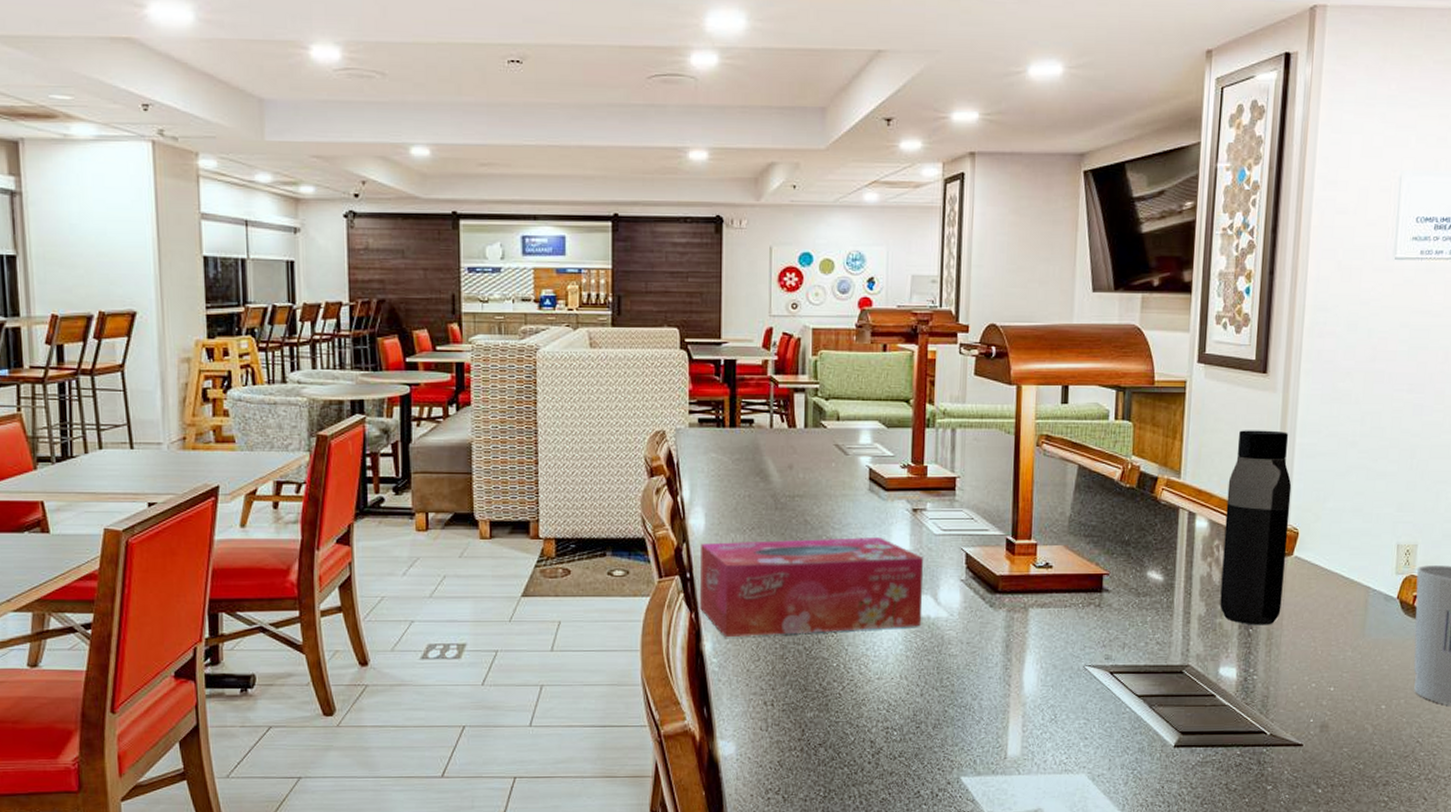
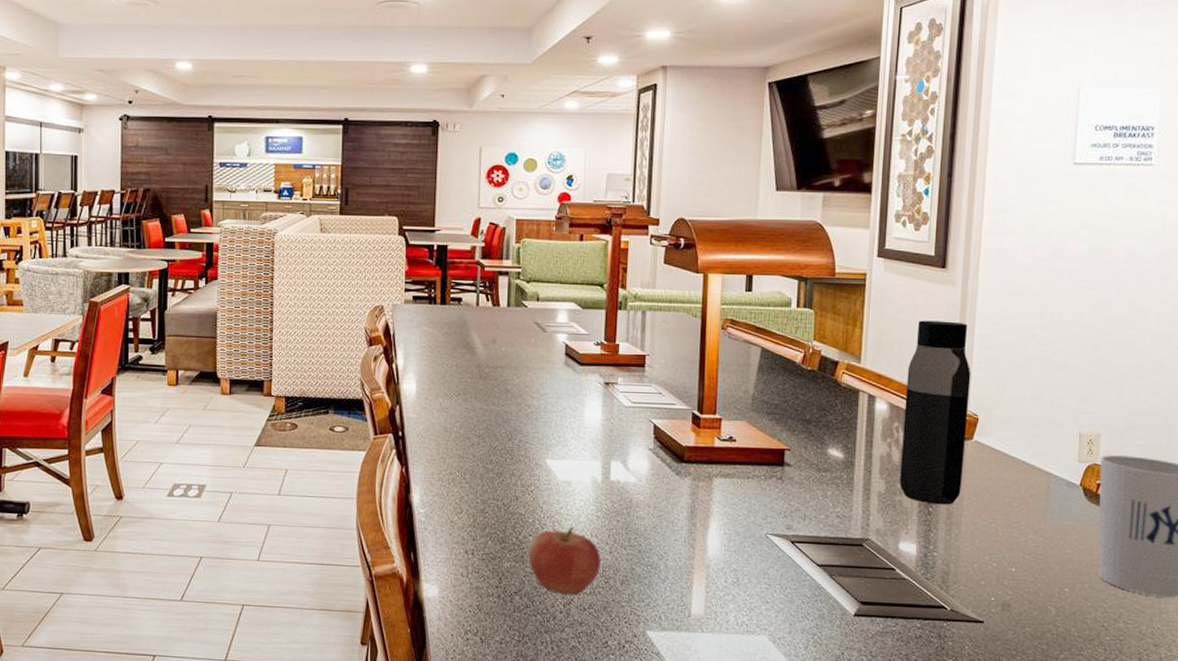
tissue box: present [700,537,924,638] -> none [410,405,615,492]
apple: none [833,669,911,744] -> present [528,526,601,596]

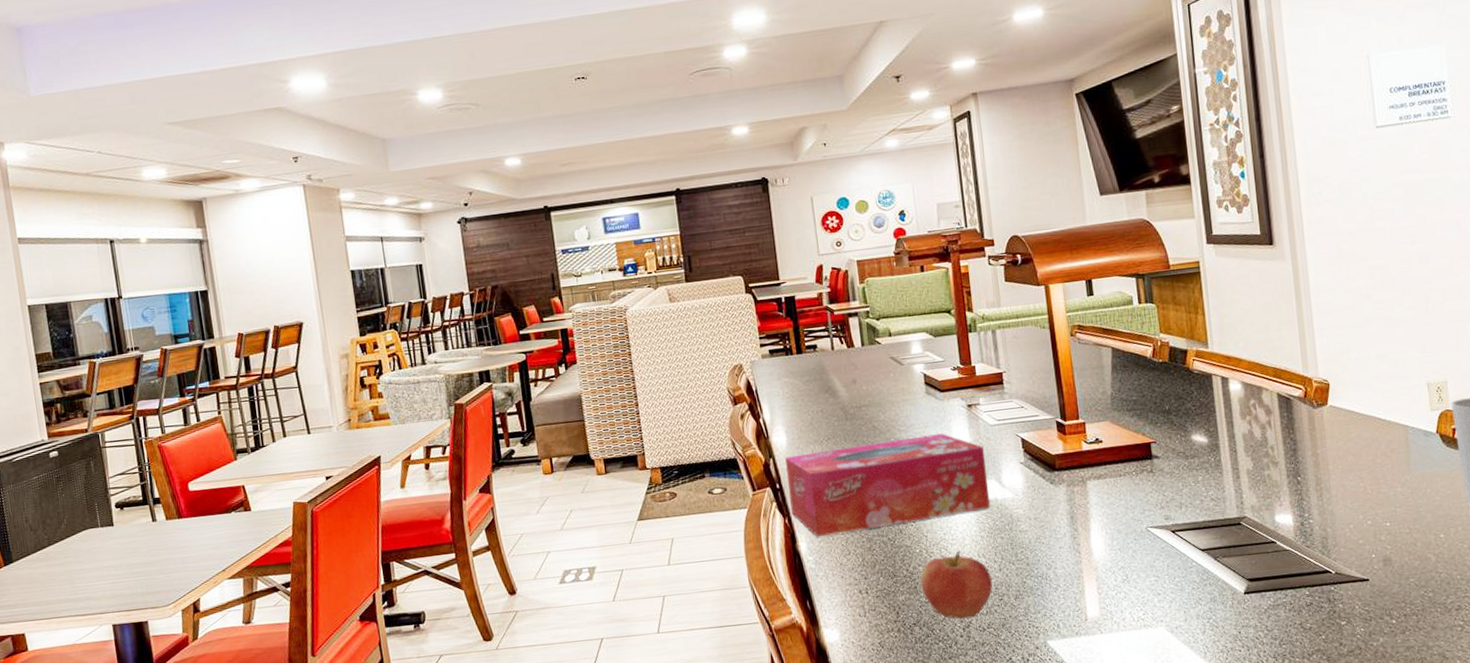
tissue box: none [410,405,615,492] -> present [785,433,991,538]
water bottle: present [899,320,971,505] -> none [1254,294,1325,474]

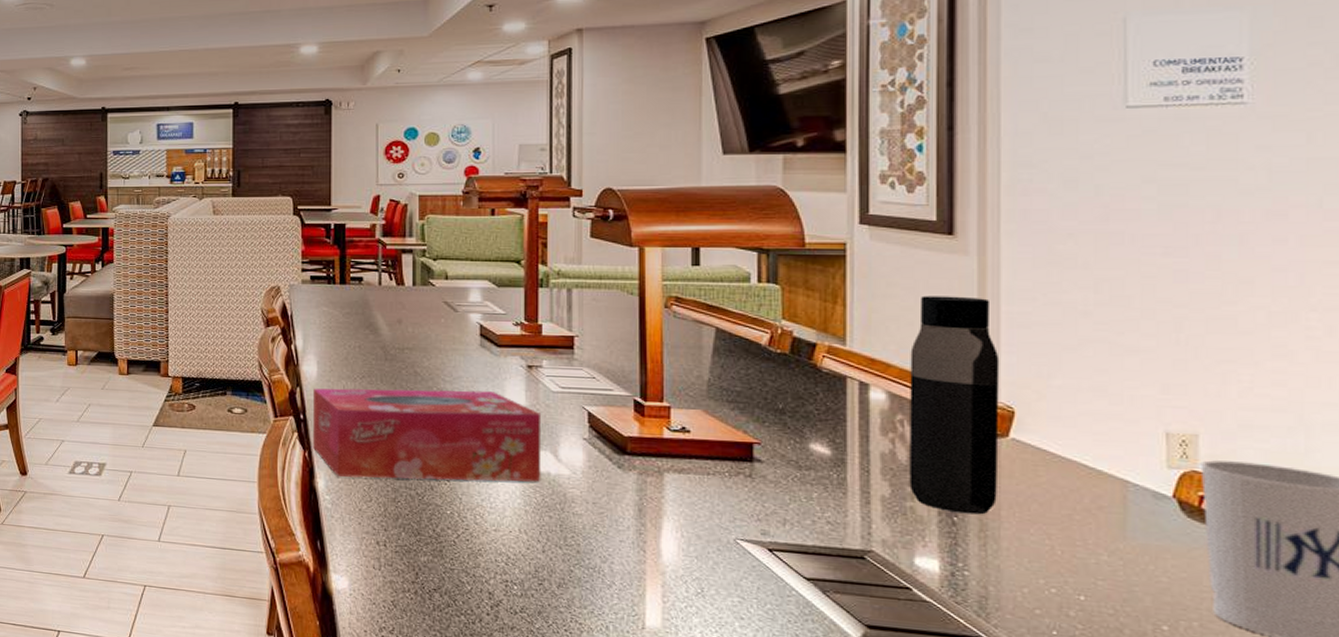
apple: present [920,550,993,619] -> none [447,520,532,597]
water bottle: none [1254,294,1325,474] -> present [909,296,1000,515]

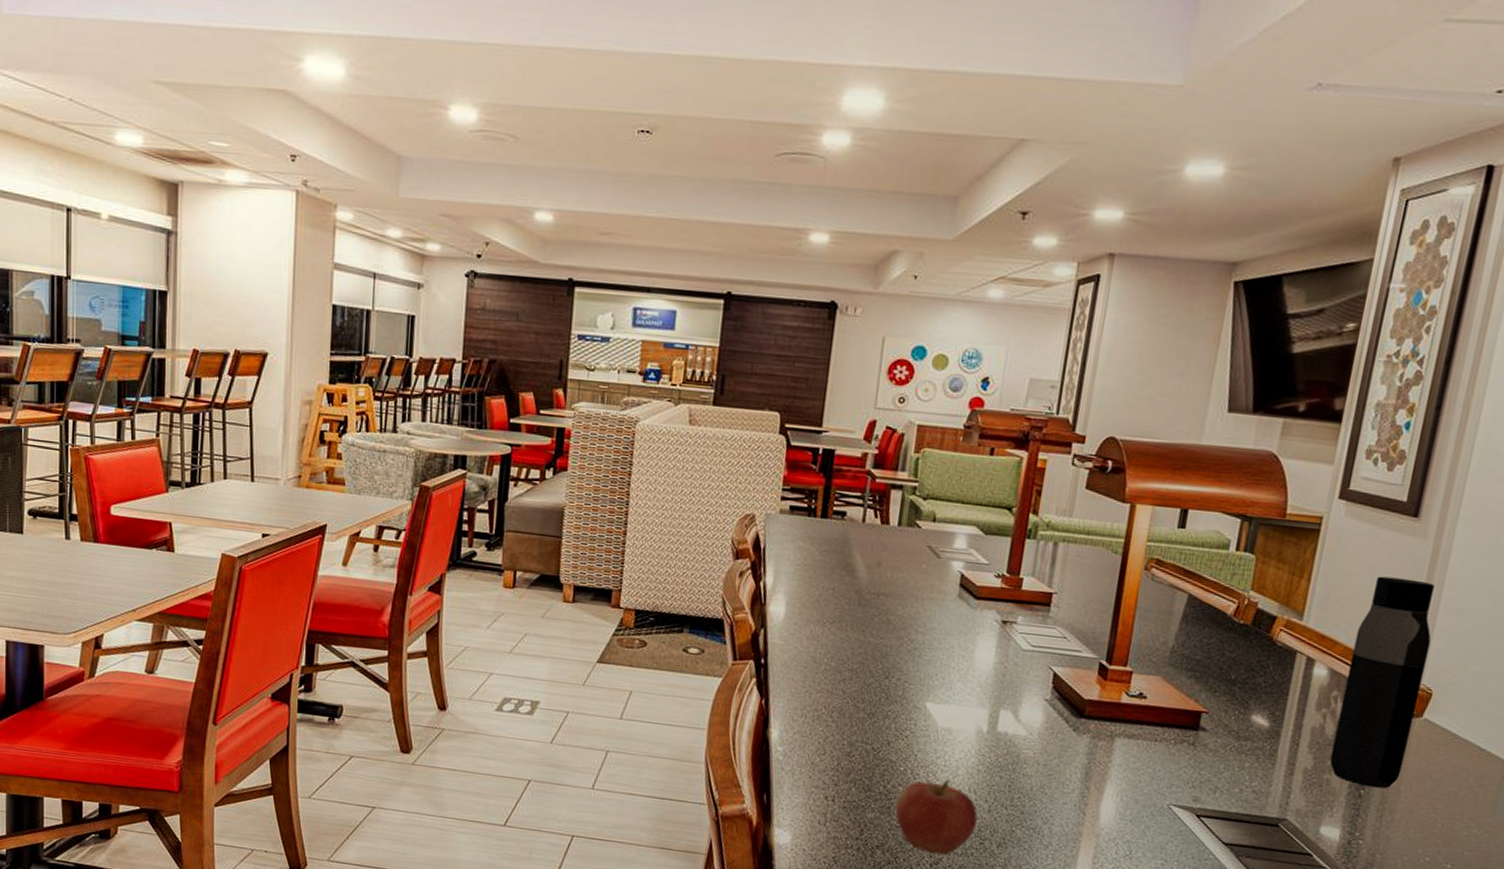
tissue box: present [313,388,542,482] -> none [771,631,1009,742]
apple: none [447,520,532,597] -> present [895,779,978,856]

